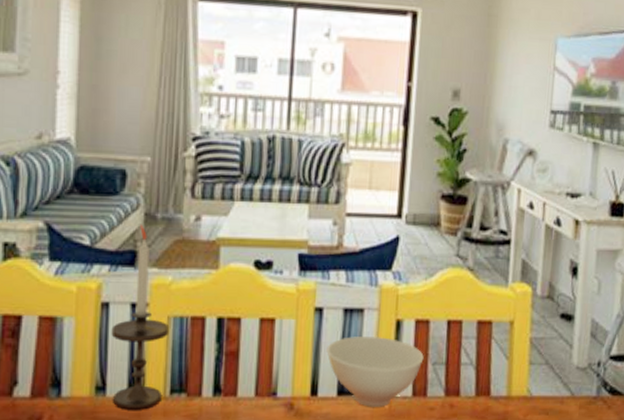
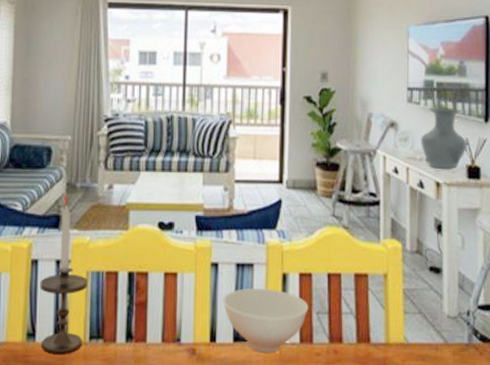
vase: none [560,134,612,206] -> present [420,108,467,170]

